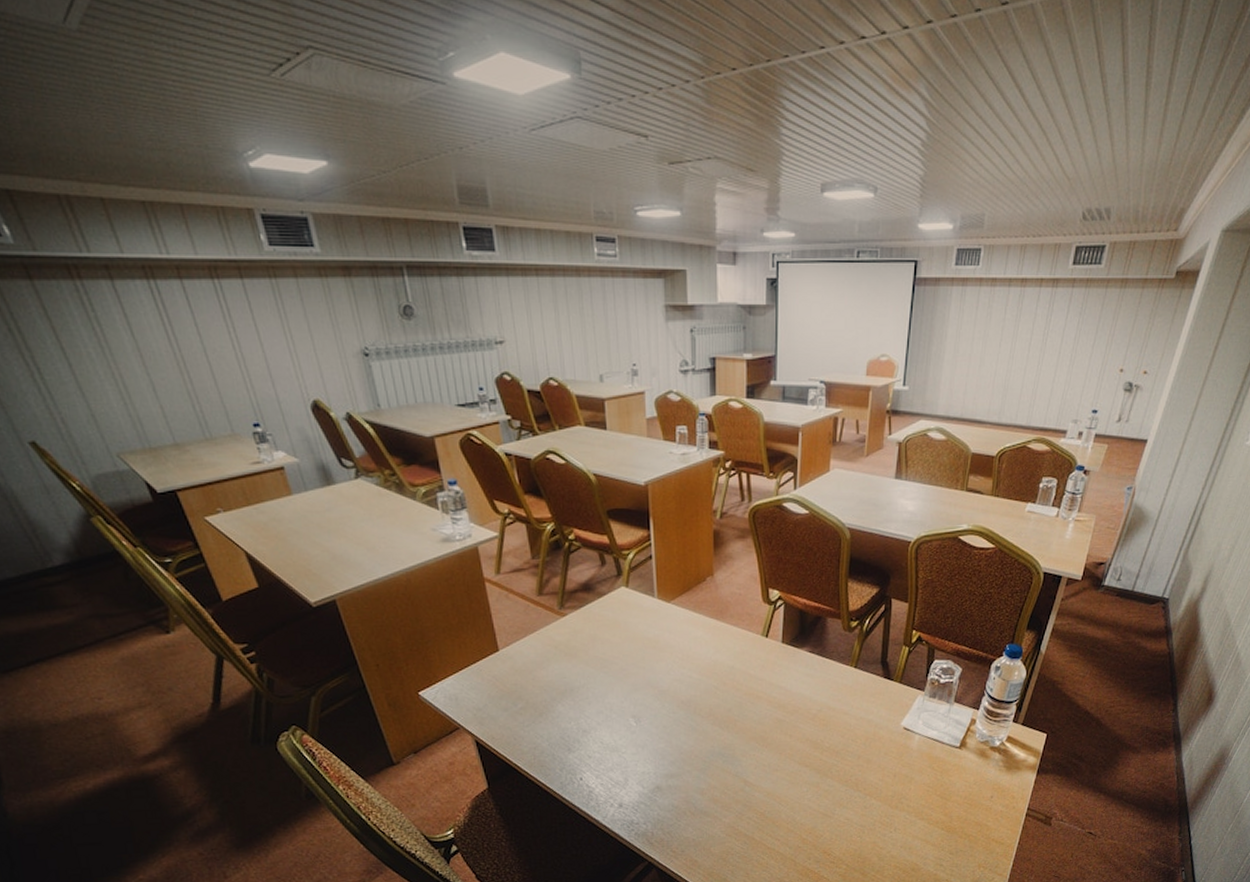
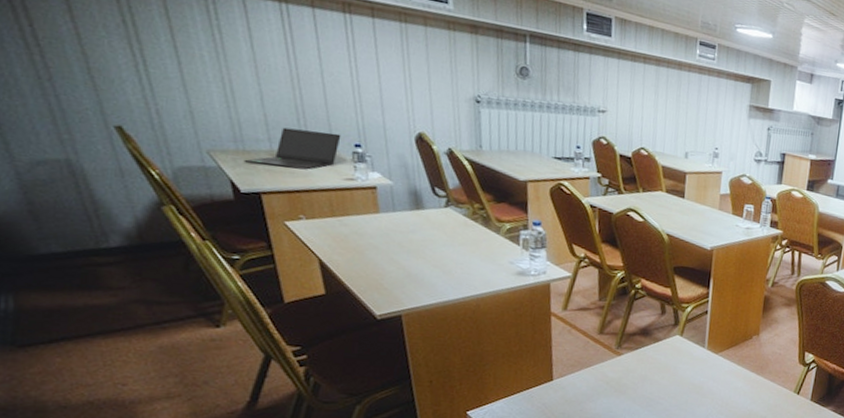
laptop: none [152,415,239,462] -> present [243,127,341,170]

